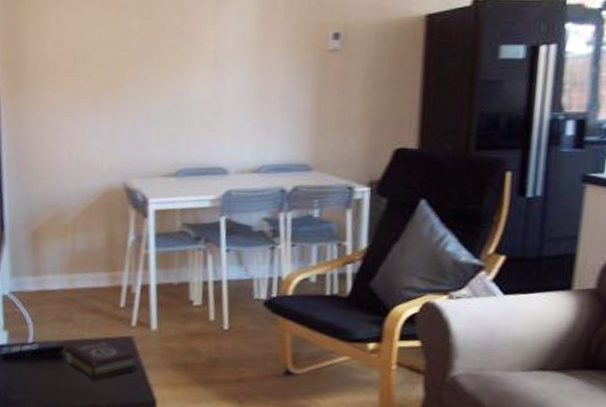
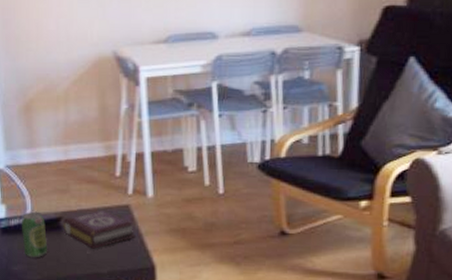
beverage can: none [22,339,48,387] -> present [21,211,48,258]

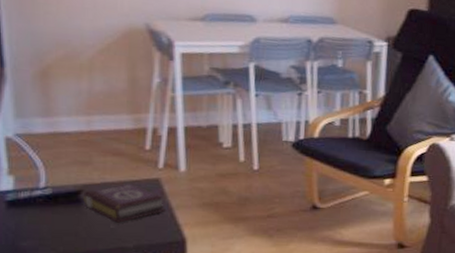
beverage can: present [21,211,48,258] -> none [32,183,65,233]

